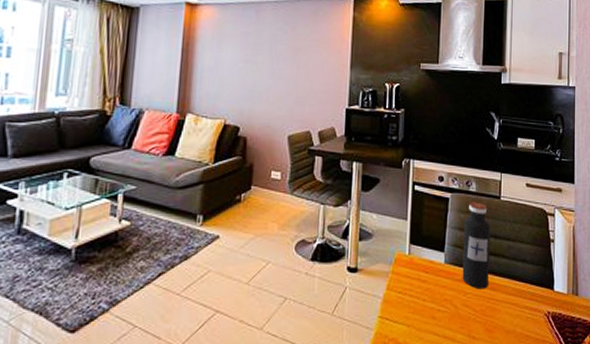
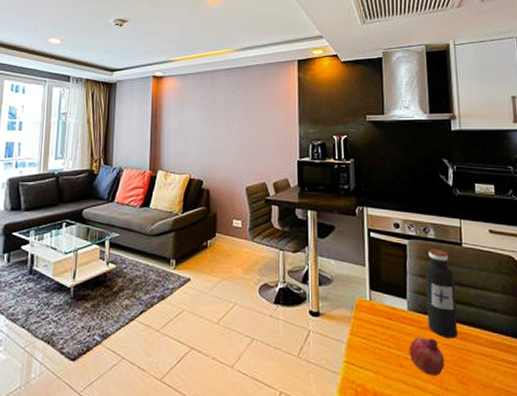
fruit: none [442,289,474,326] -> present [408,337,444,376]

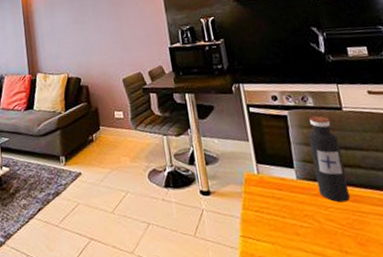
fruit: present [408,337,444,376] -> none [302,204,341,241]

